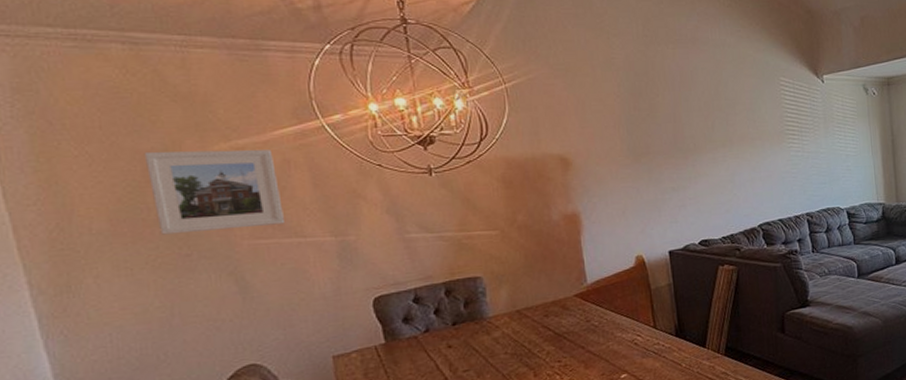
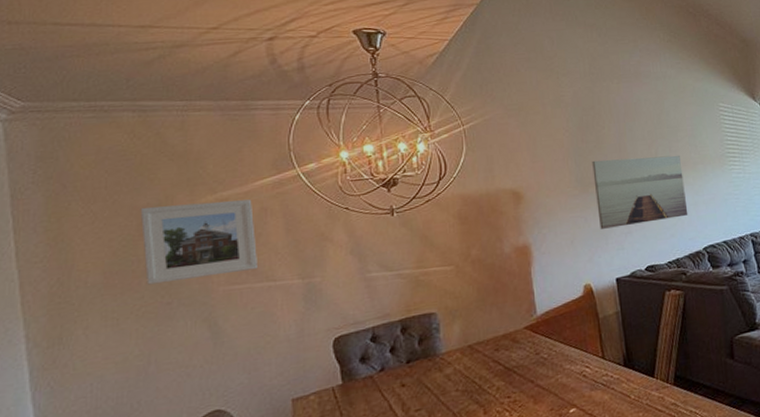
wall art: none [645,129,744,201] -> present [592,155,689,229]

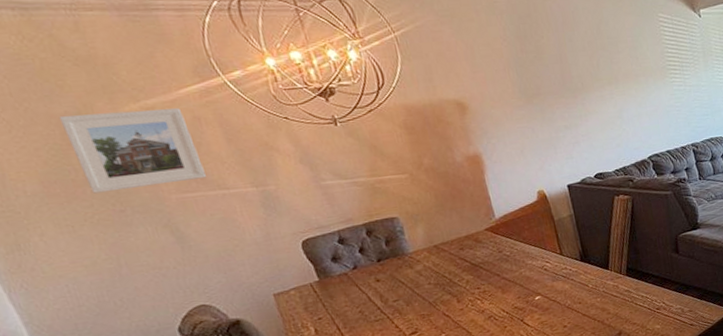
wall art: present [592,155,689,229] -> none [534,67,633,139]

